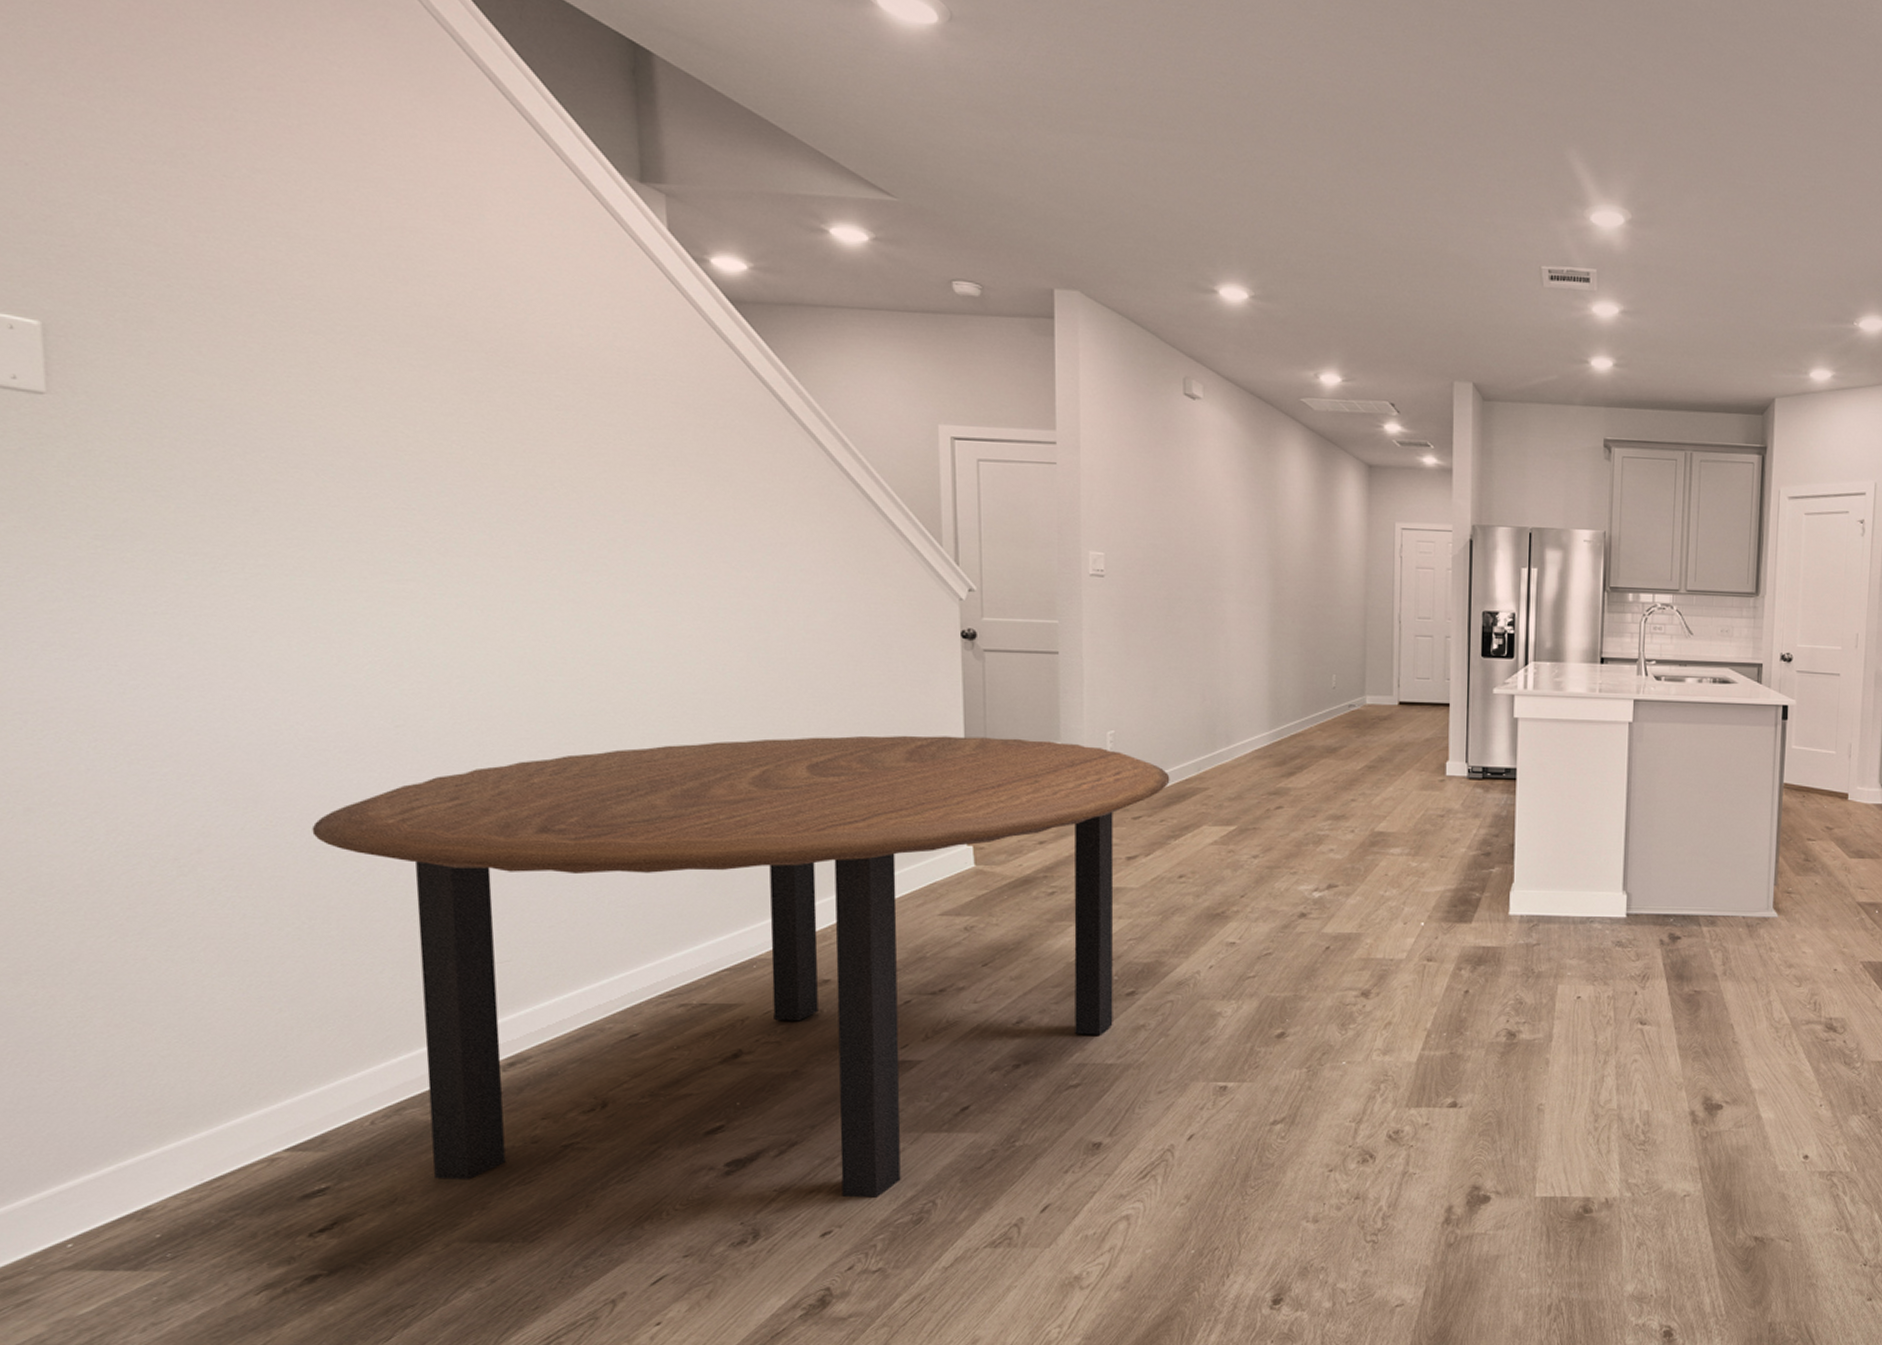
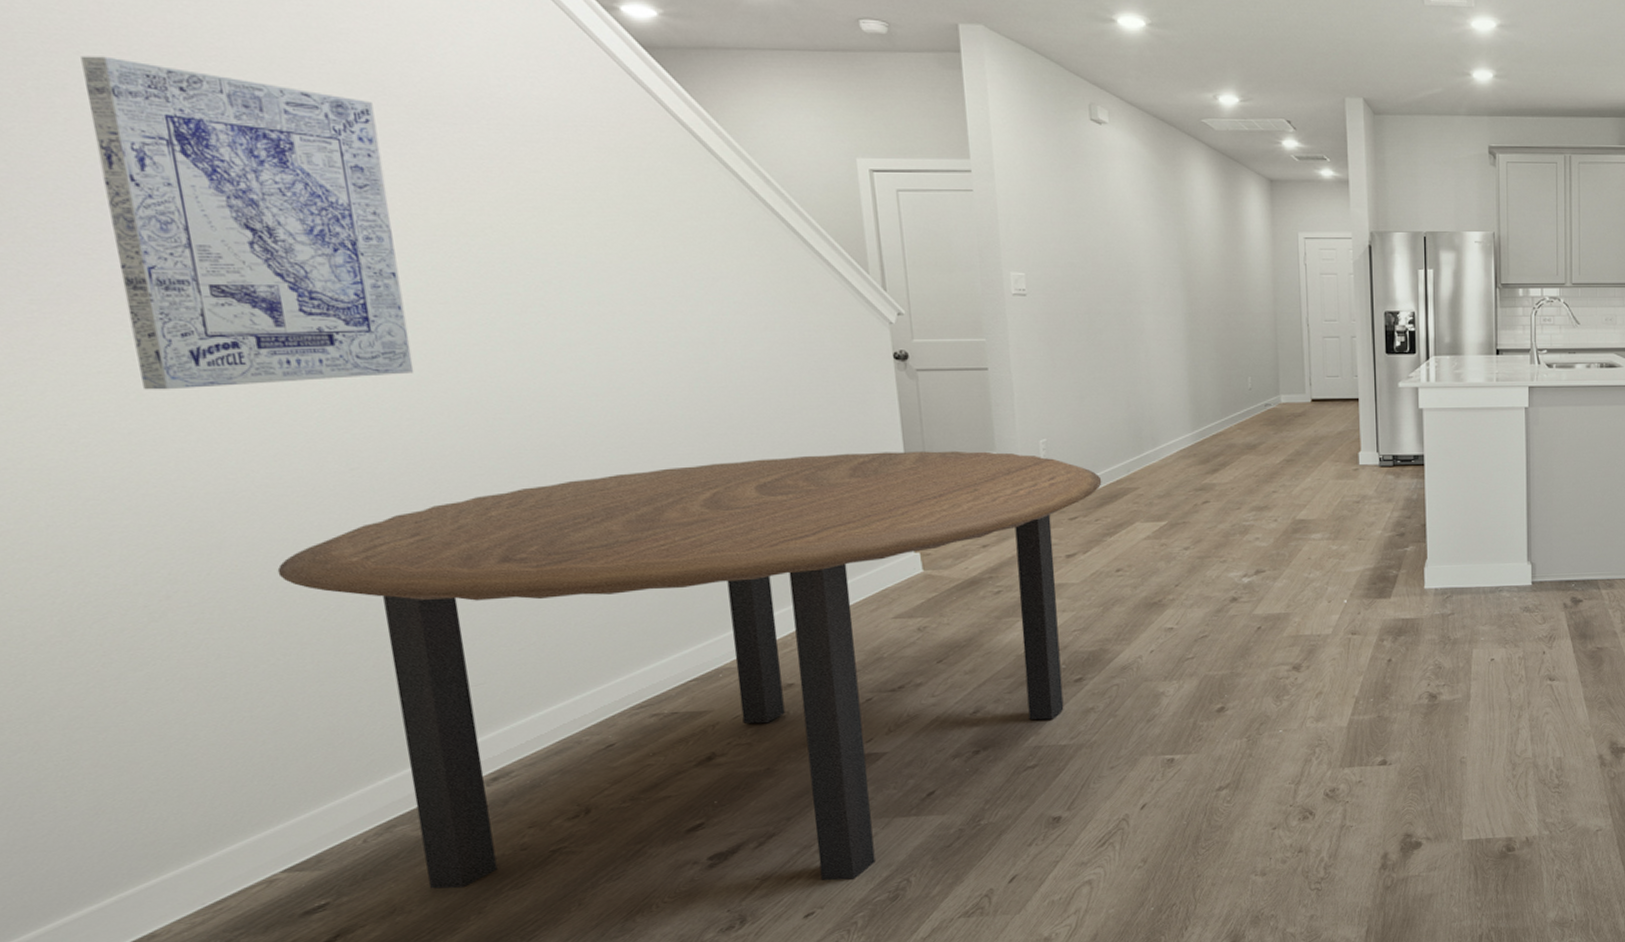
wall art: none [171,289,470,635] -> present [80,56,414,390]

